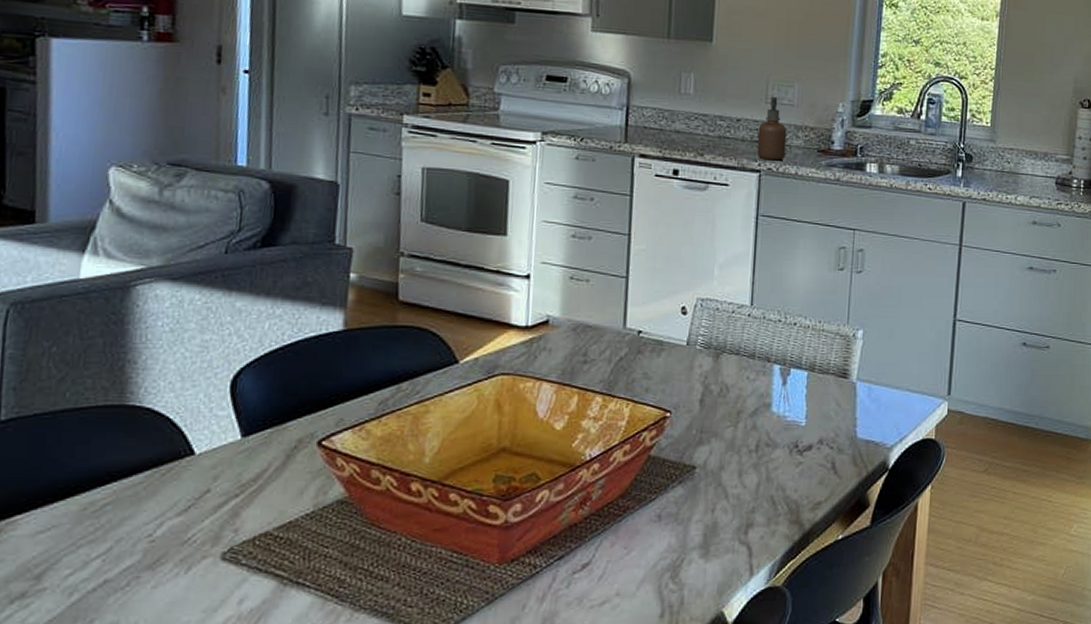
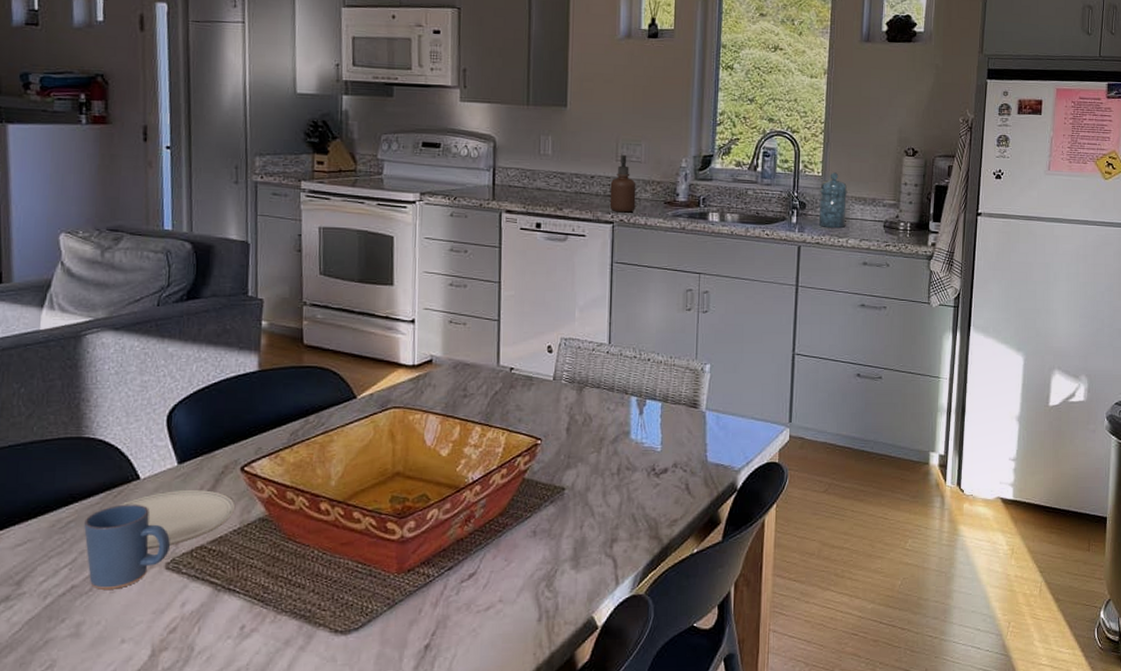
mug: none [123,483,229,584] -> present [84,504,170,590]
plate: none [169,468,308,537] -> present [120,490,234,549]
canister: none [985,123,1018,184] -> present [818,172,848,229]

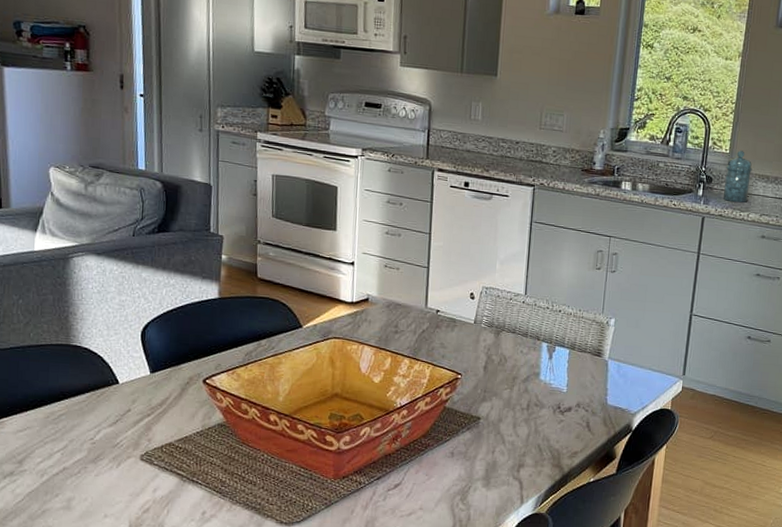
mug: present [84,504,170,590] -> none [73,403,144,473]
plate: present [120,490,234,549] -> none [102,395,198,443]
soap dispenser: present [609,154,636,214] -> none [531,123,557,178]

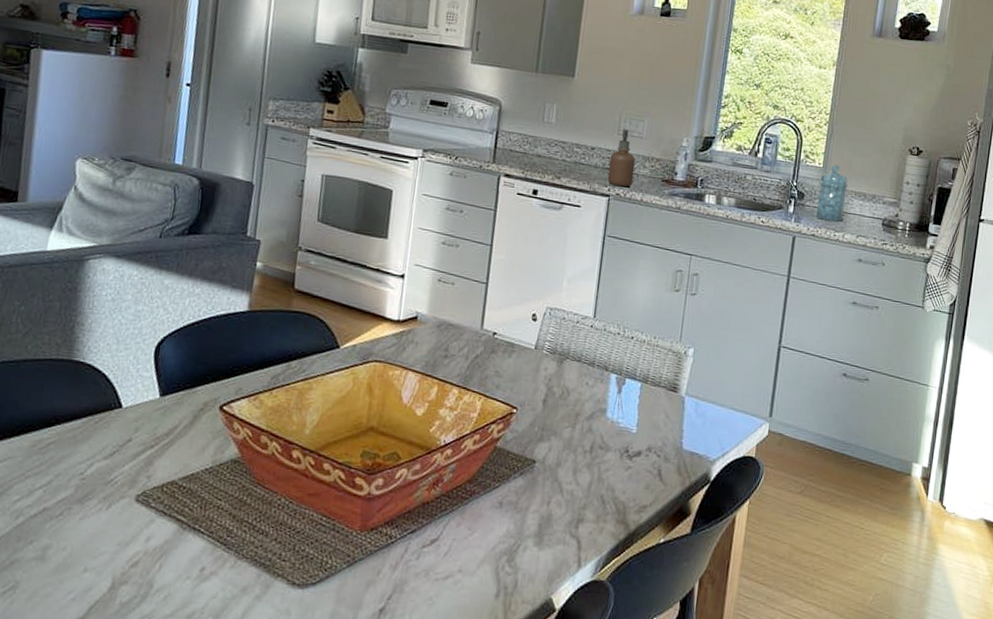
soap dispenser: none [531,123,557,178] -> present [607,128,636,188]

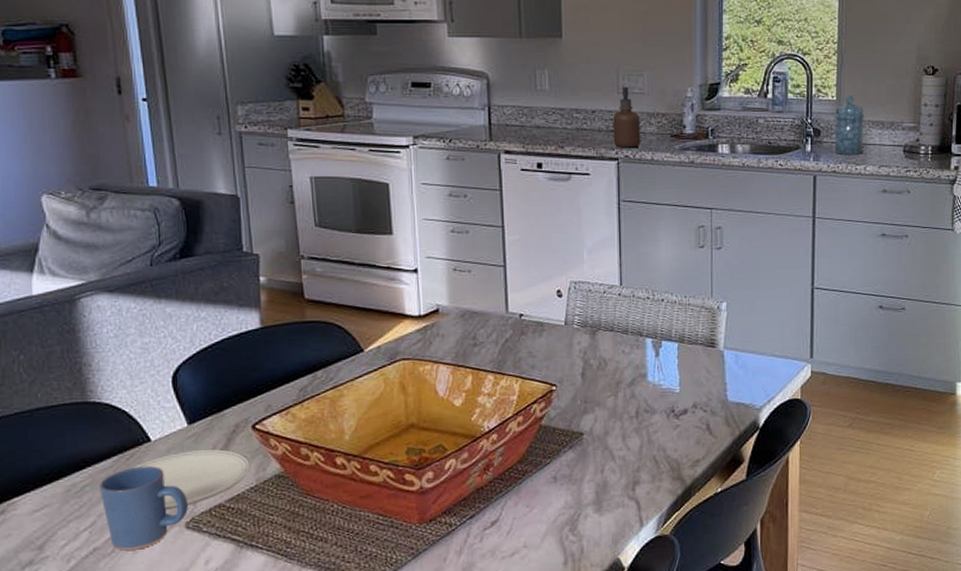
mug: none [61,431,144,516] -> present [100,465,188,551]
plate: none [100,423,210,480] -> present [133,449,249,510]

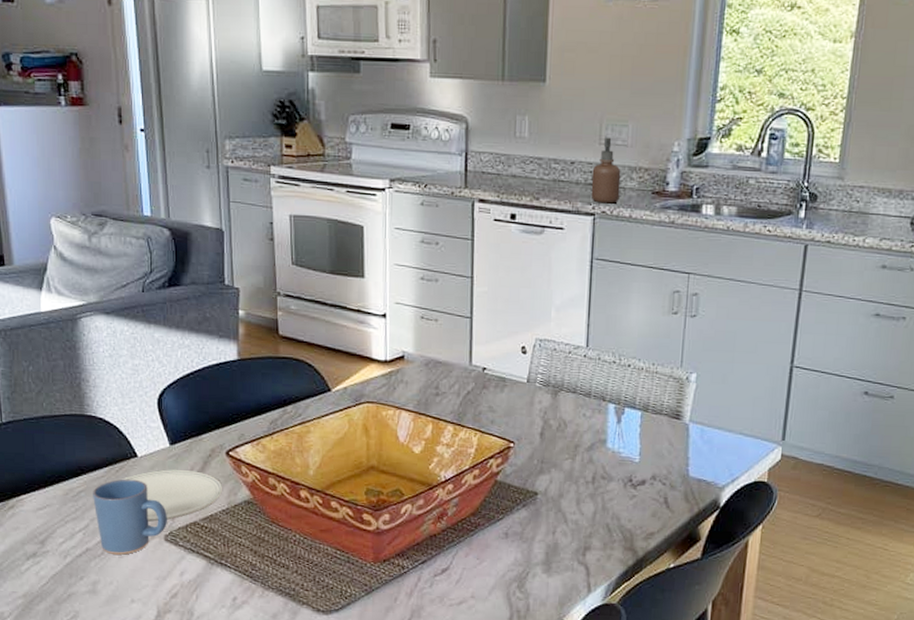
canister: present [834,96,865,156] -> none [831,158,870,225]

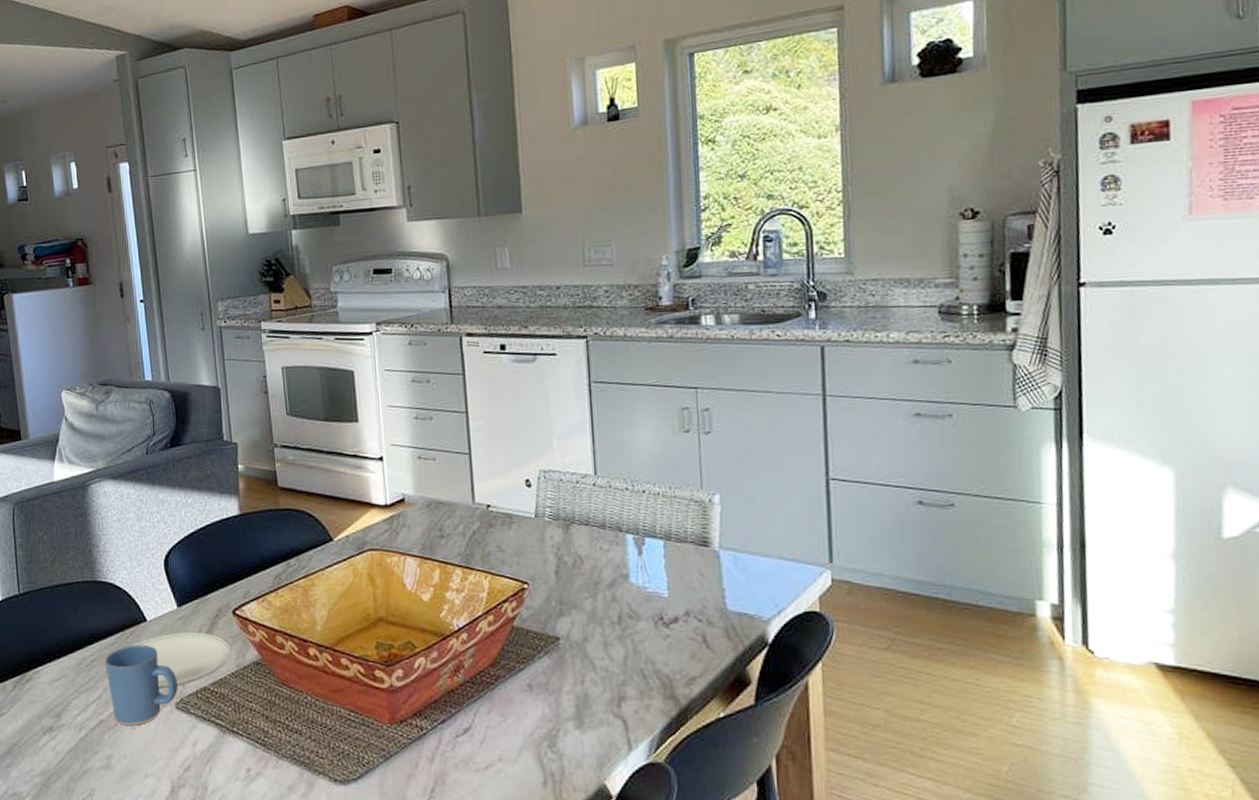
soap dispenser: present [591,137,621,205] -> none [579,258,611,326]

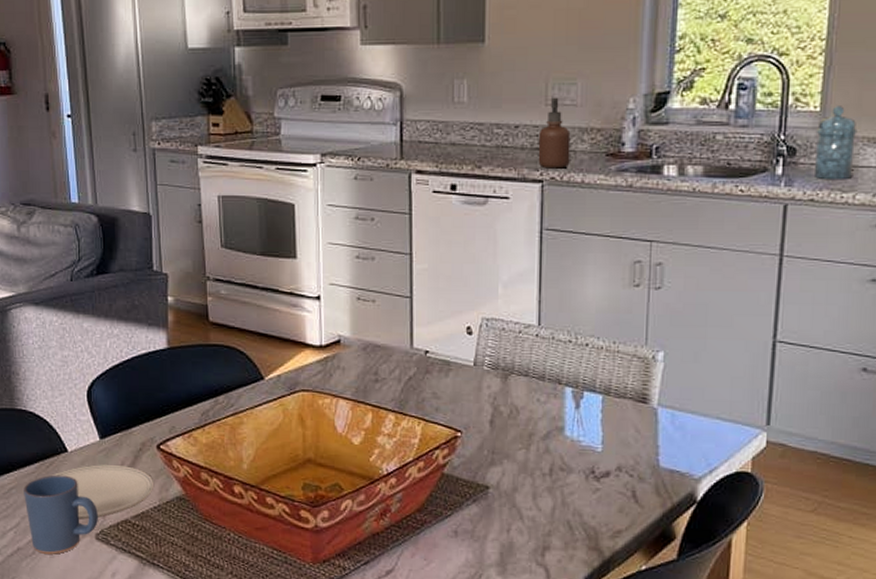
soap dispenser: none [579,258,611,326] -> present [538,97,571,170]
canister: none [843,251,884,322] -> present [813,106,858,181]

